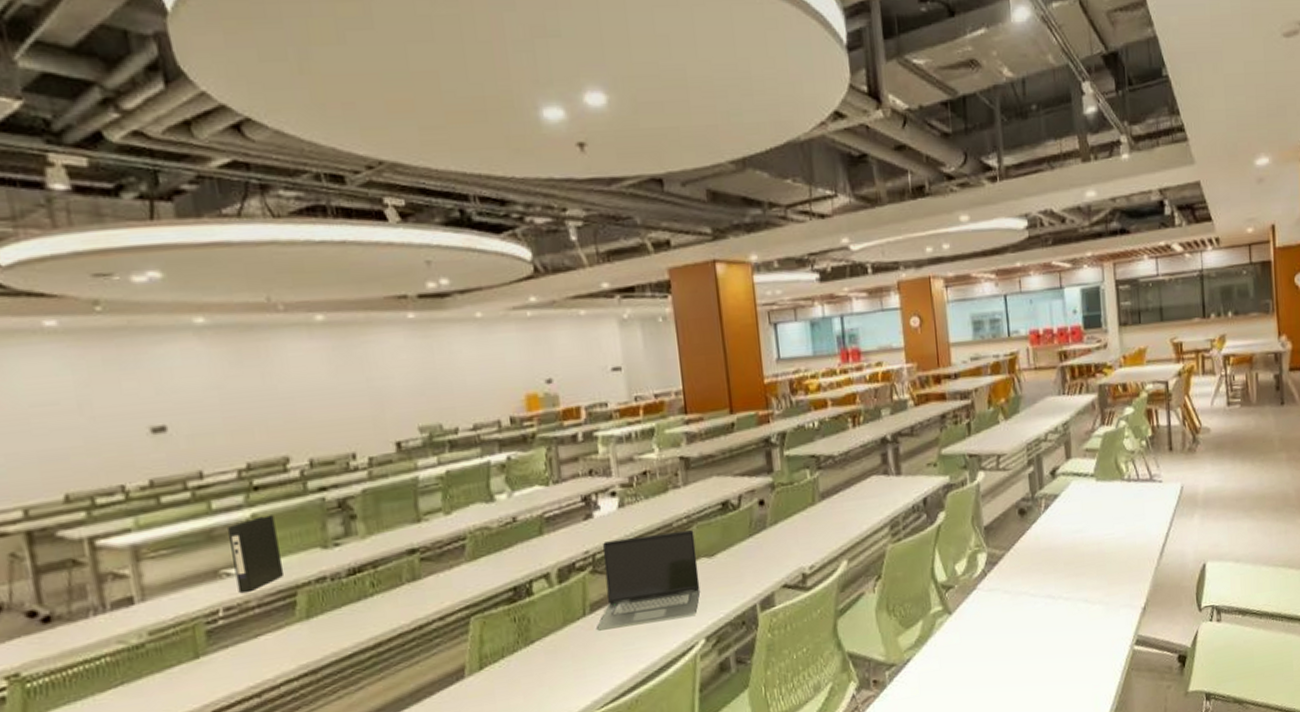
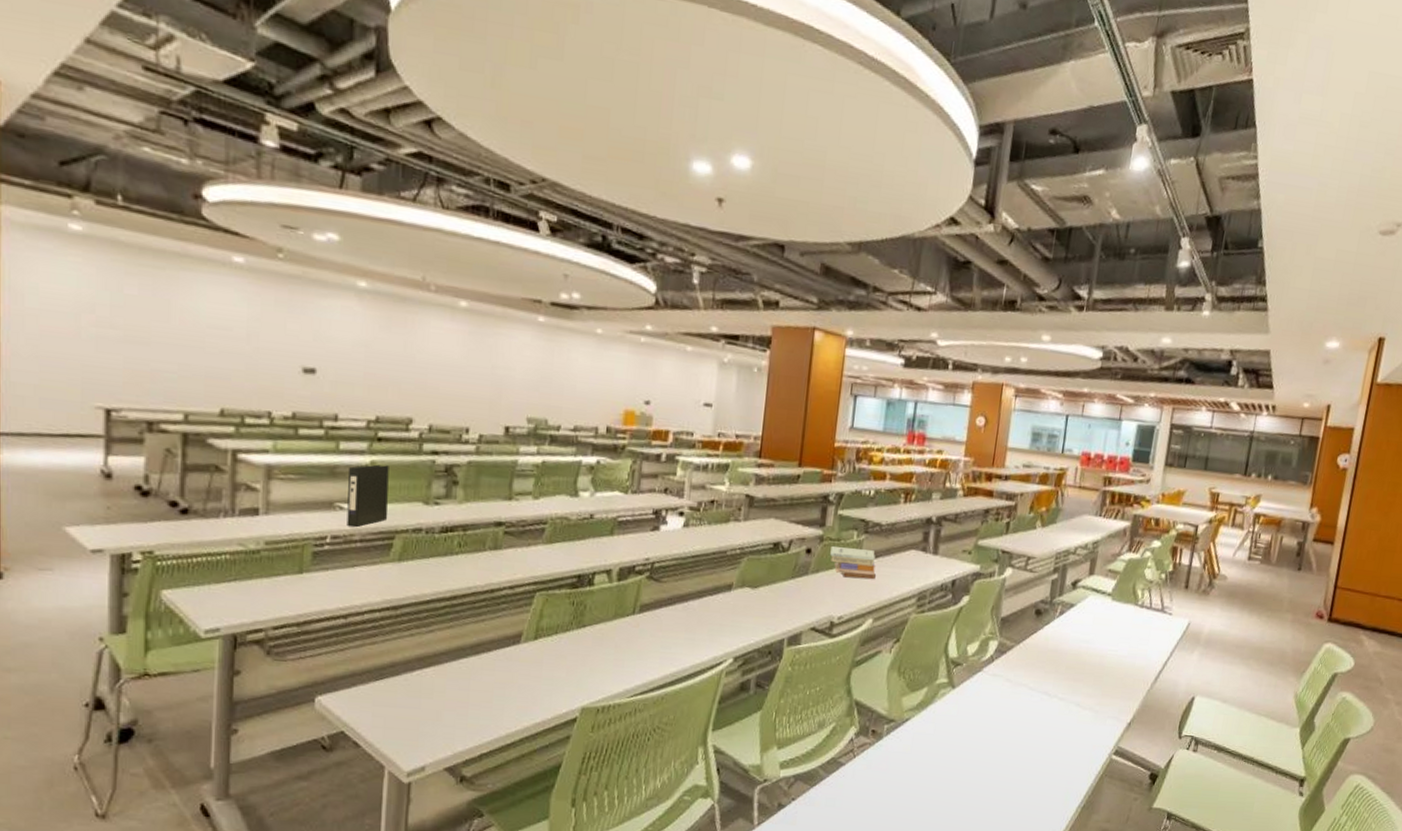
laptop: present [597,530,700,631] -> none [642,554,744,637]
books: none [785,486,840,523] -> present [830,545,876,580]

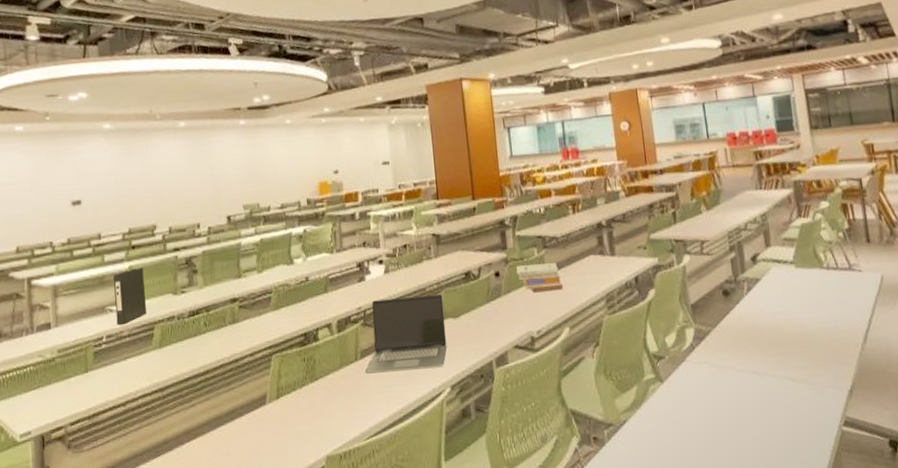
laptop: none [642,554,744,637] -> present [365,294,447,374]

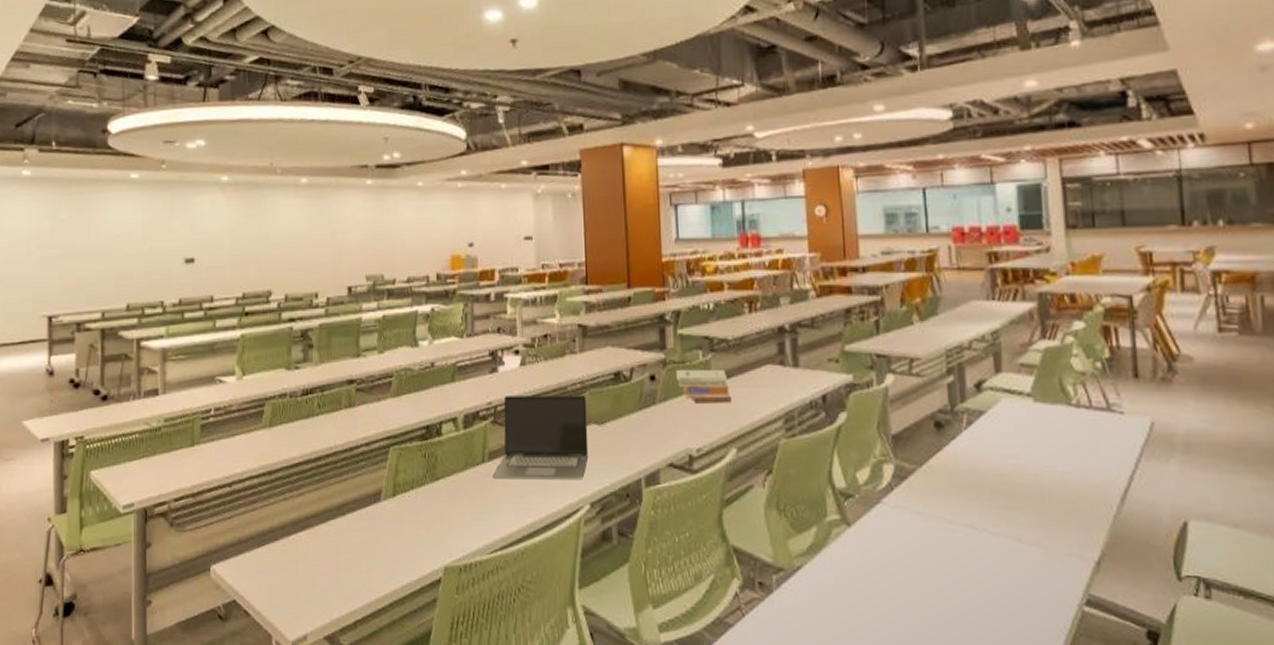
binder: present [114,267,147,325] -> none [225,337,258,397]

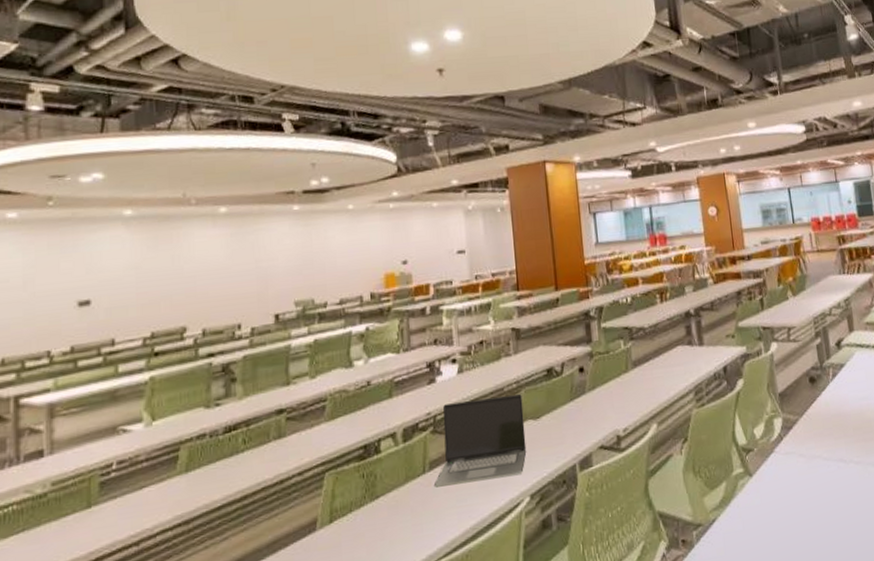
books: present [676,369,731,404] -> none [602,355,650,388]

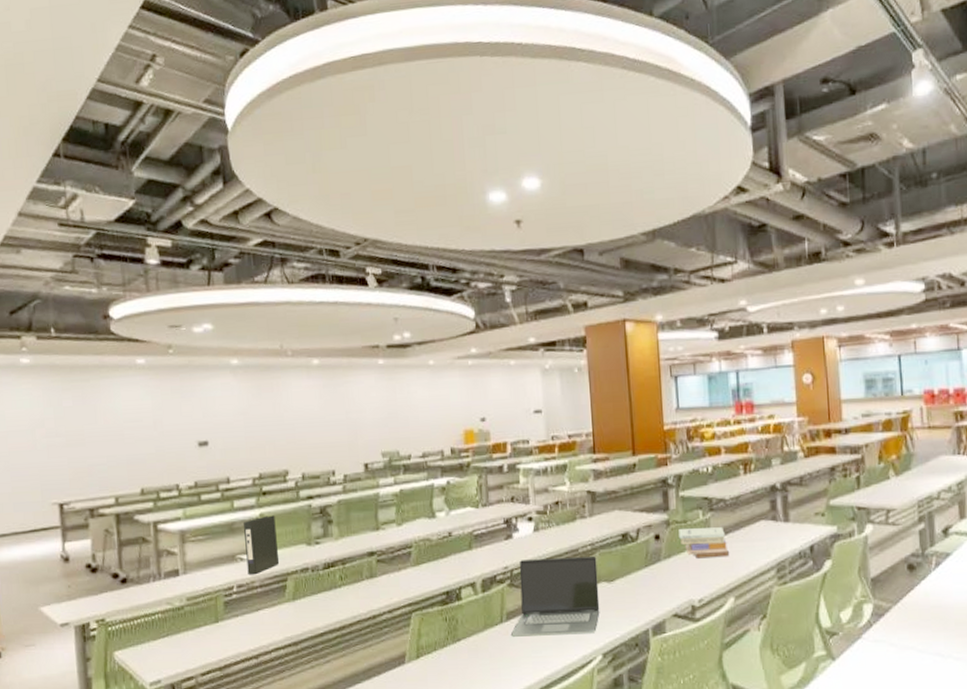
binder: none [129,378,172,447] -> present [244,515,280,574]
books: none [602,355,650,388] -> present [679,527,729,559]

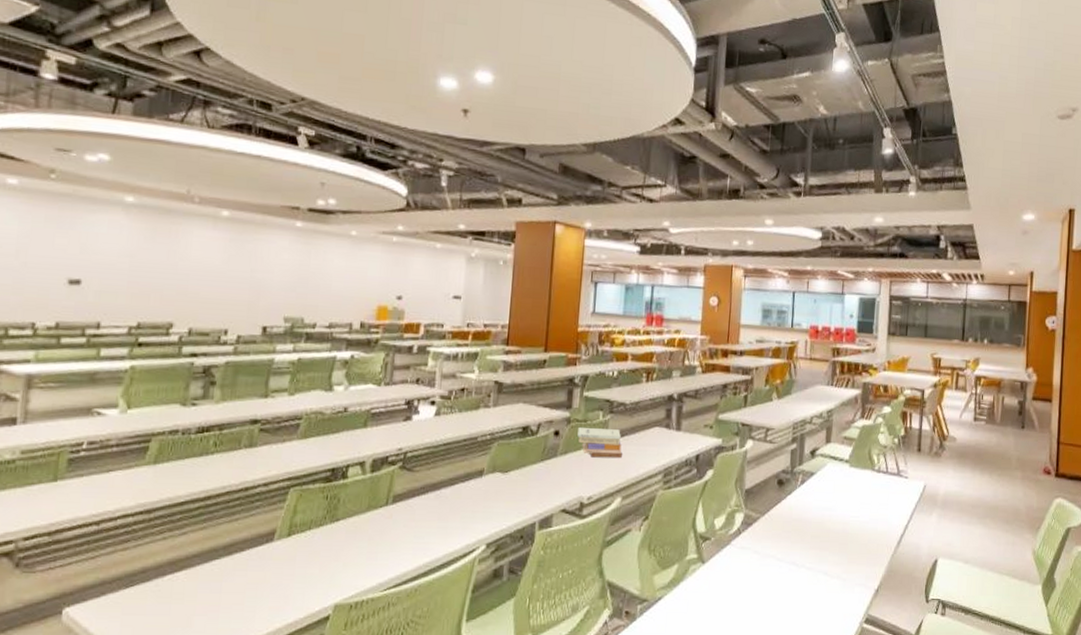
binder: present [244,515,280,574] -> none [104,369,149,431]
laptop: present [511,556,600,637] -> none [395,443,495,523]

